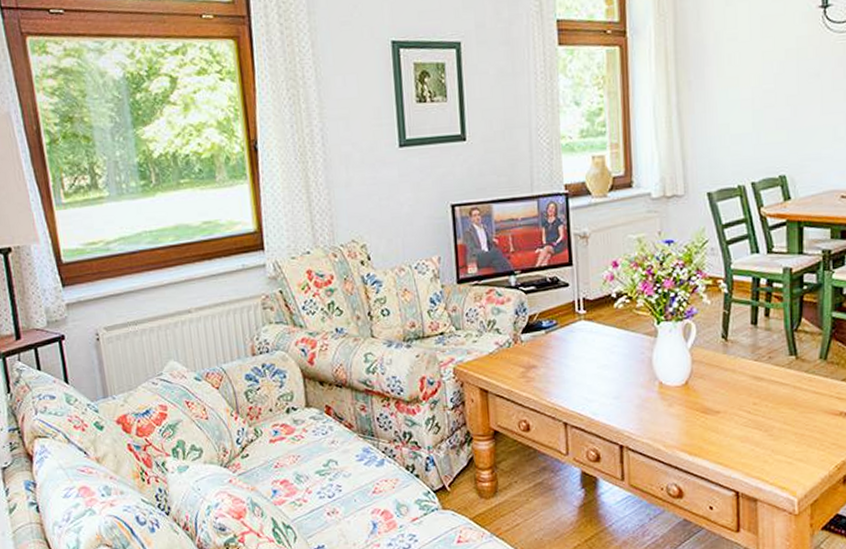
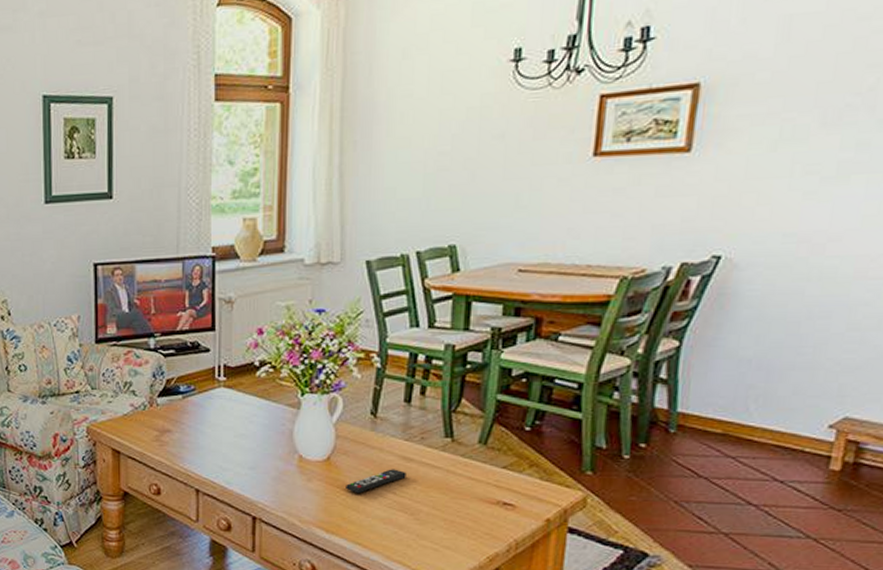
remote control: none [704,388,758,414] -> present [346,469,407,493]

